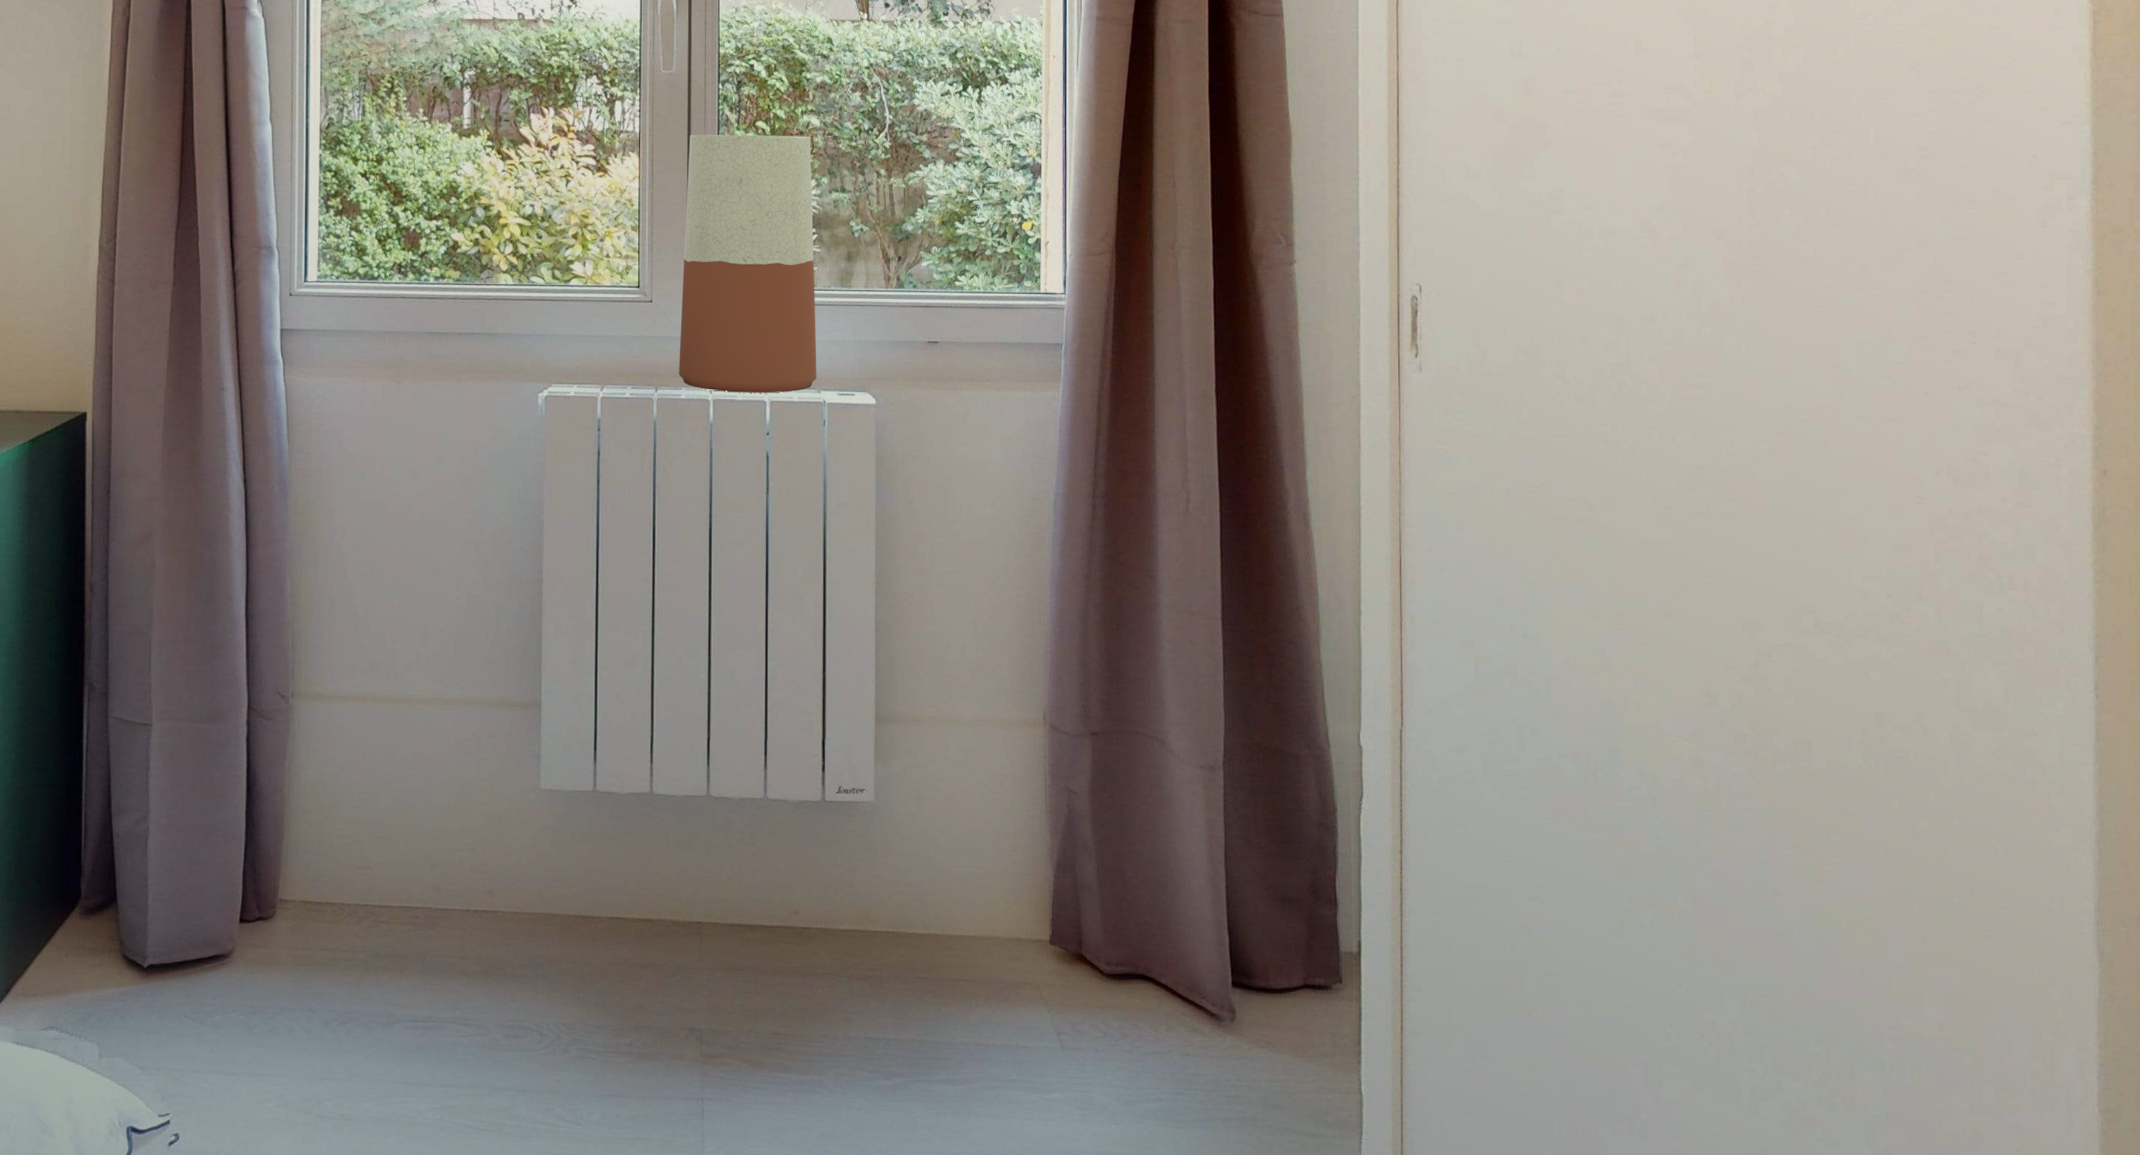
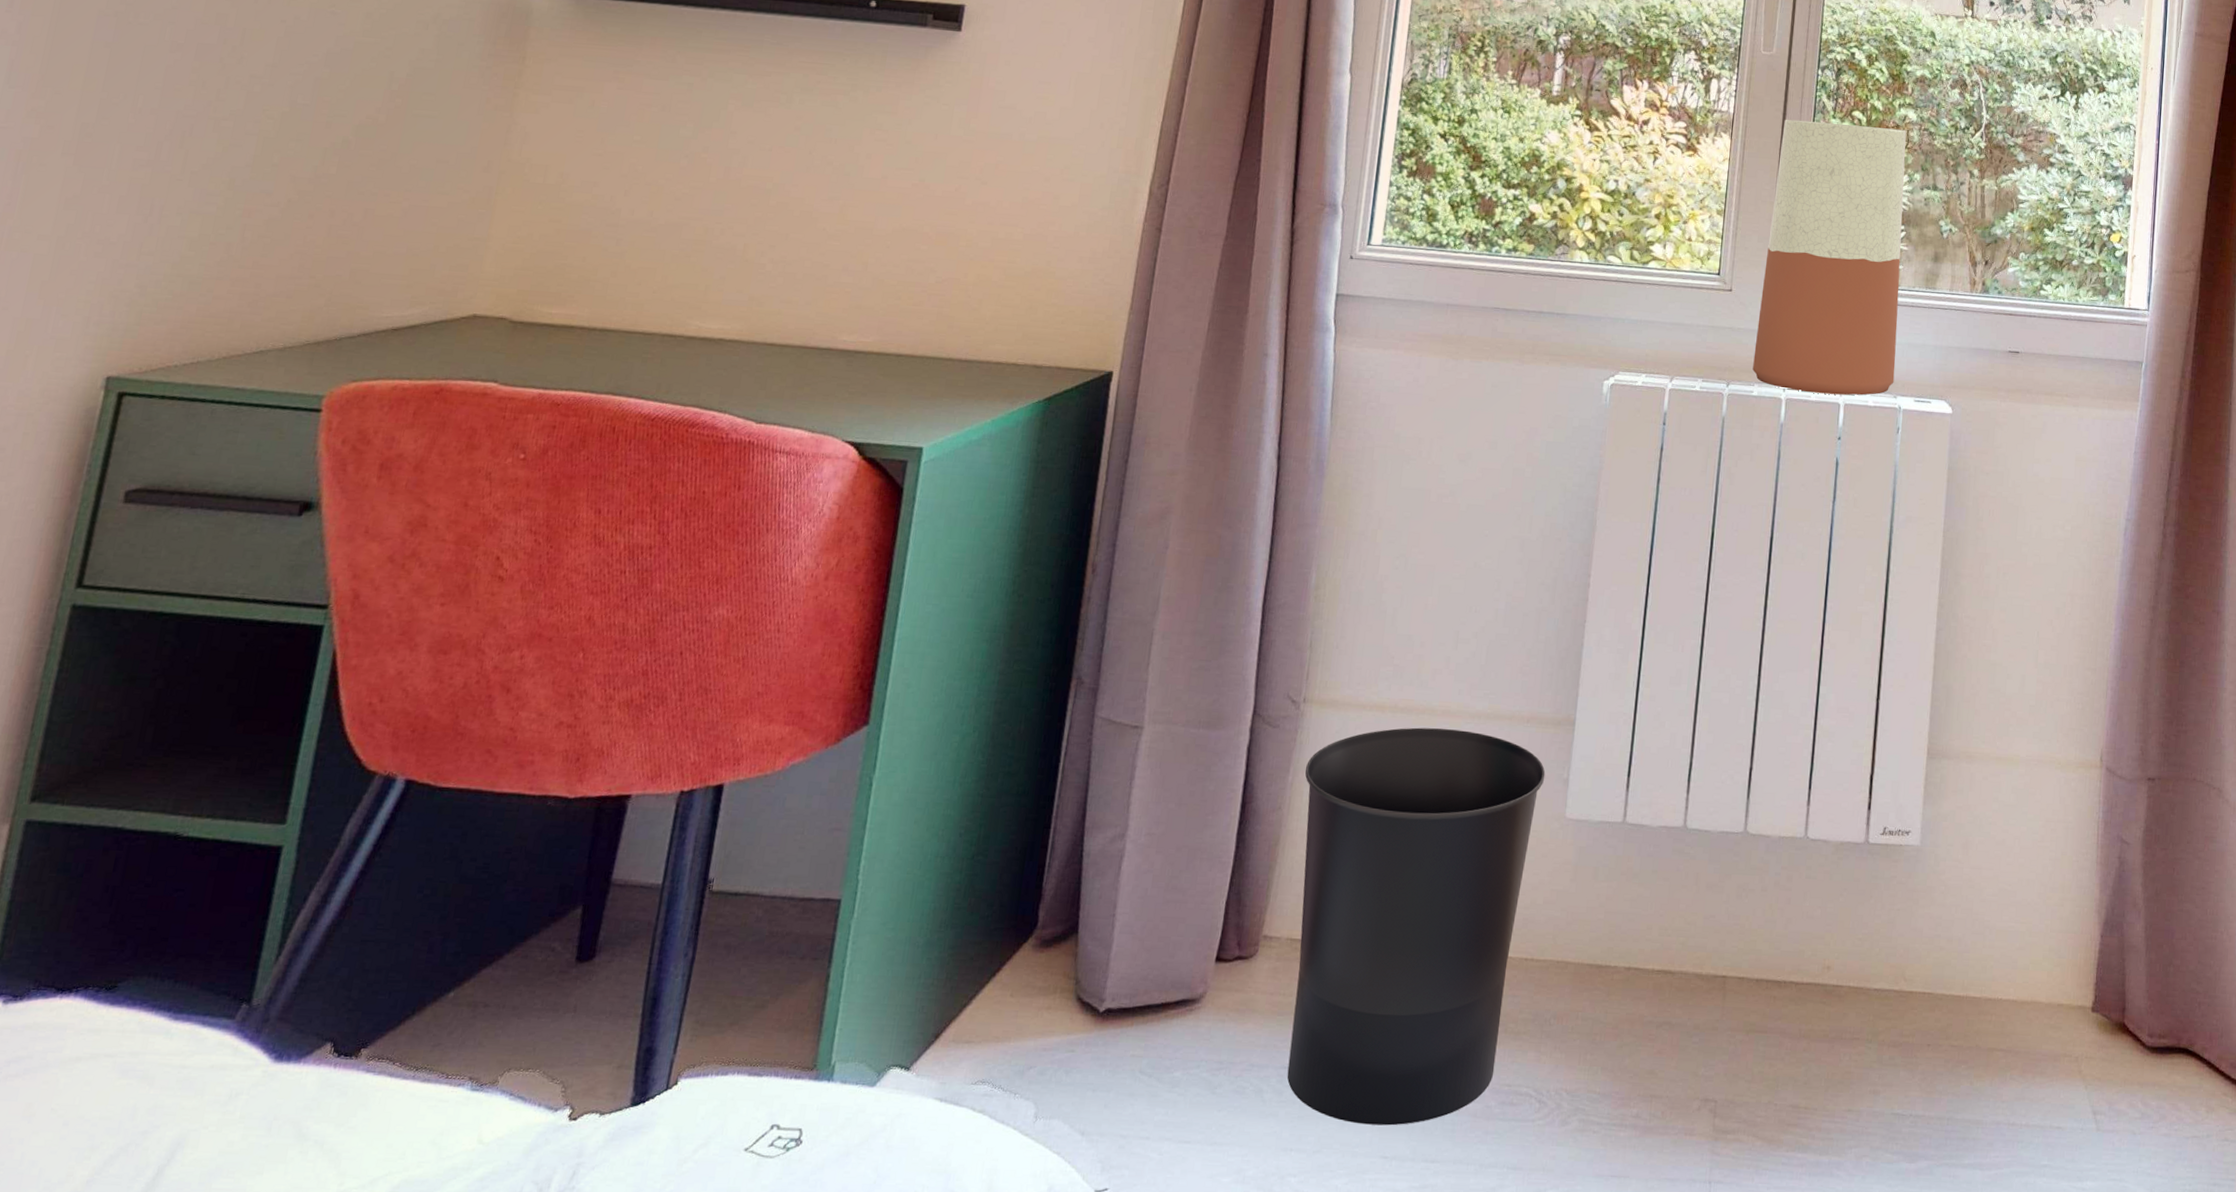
waste bin: none [300,714,518,1057] -> present [1287,727,1546,1126]

